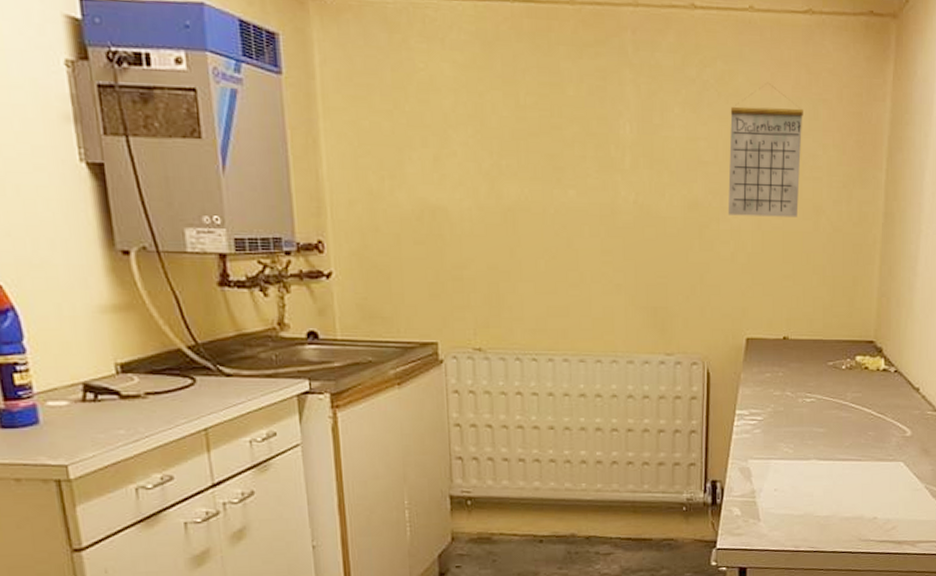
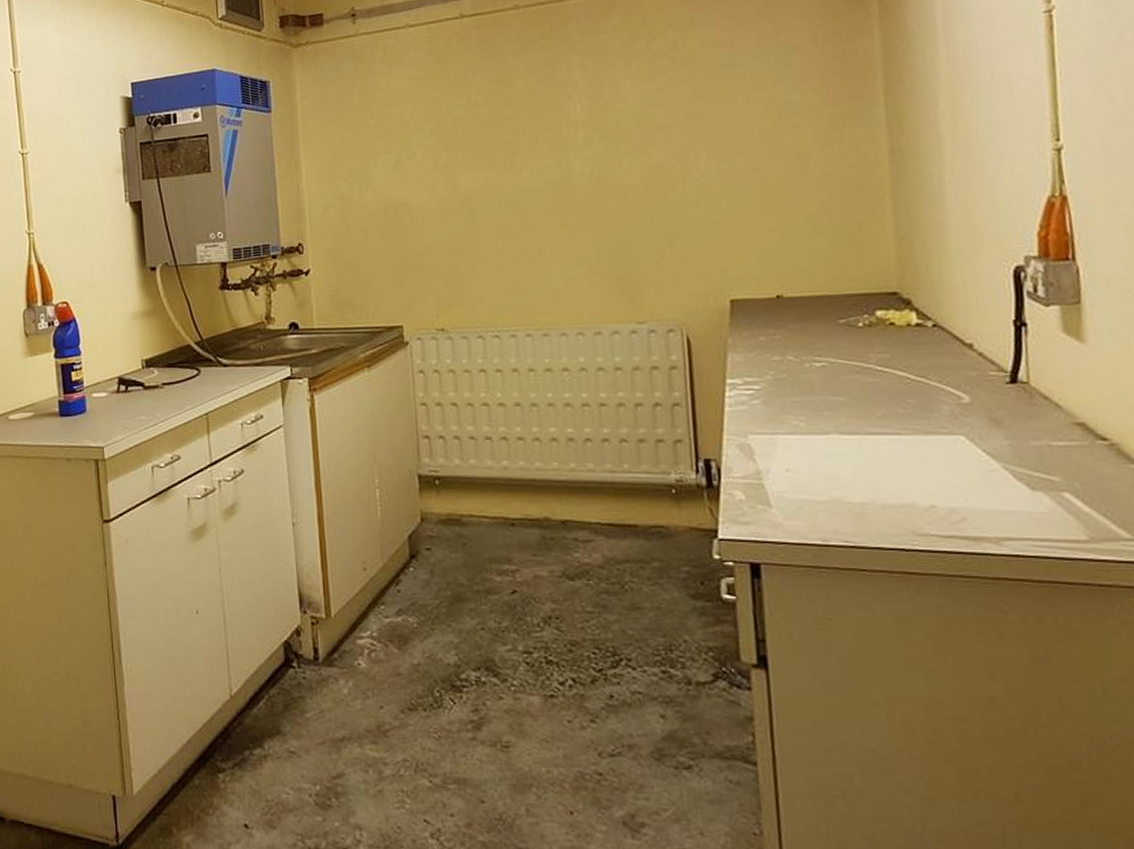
calendar: present [727,82,803,217] -> none [686,40,778,175]

